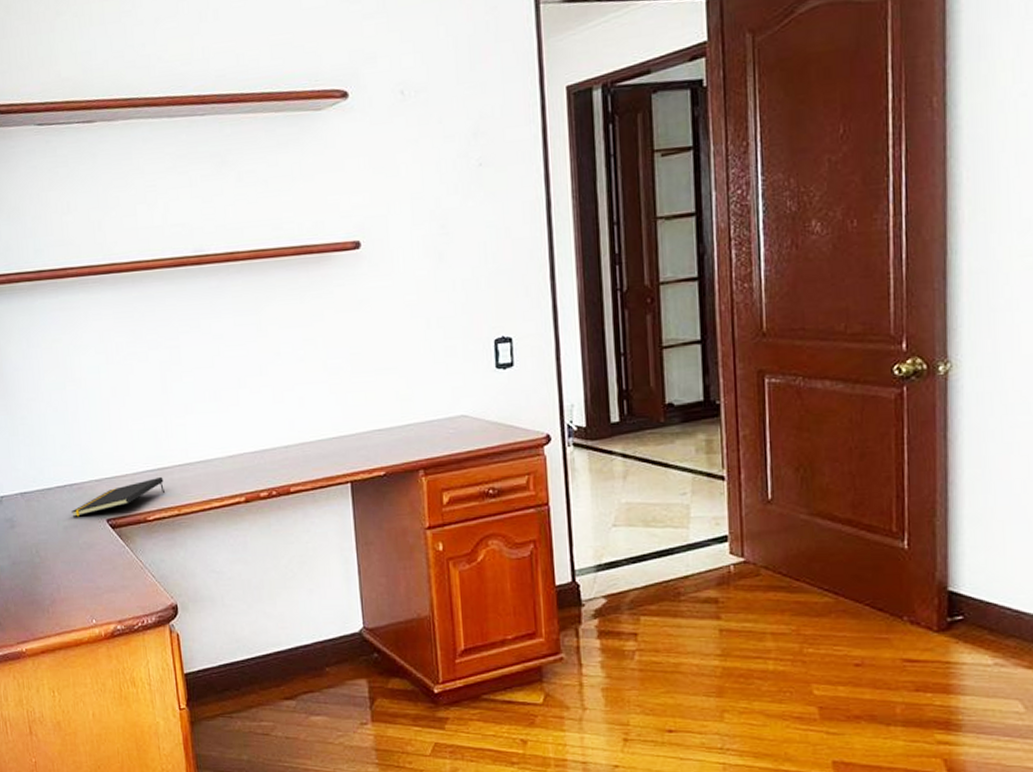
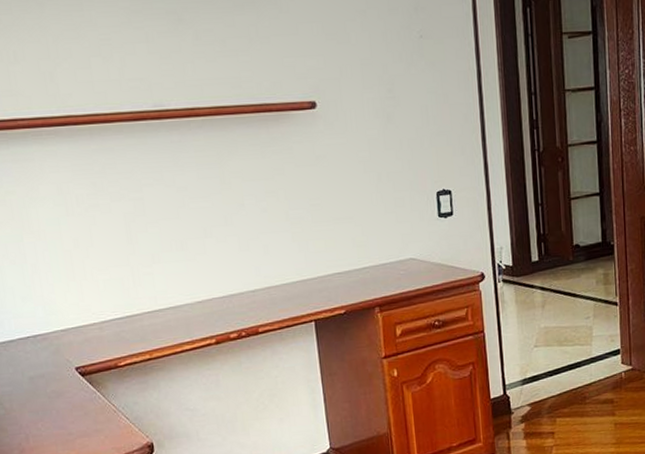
notepad: present [71,476,165,517] -> none [37,323,135,368]

